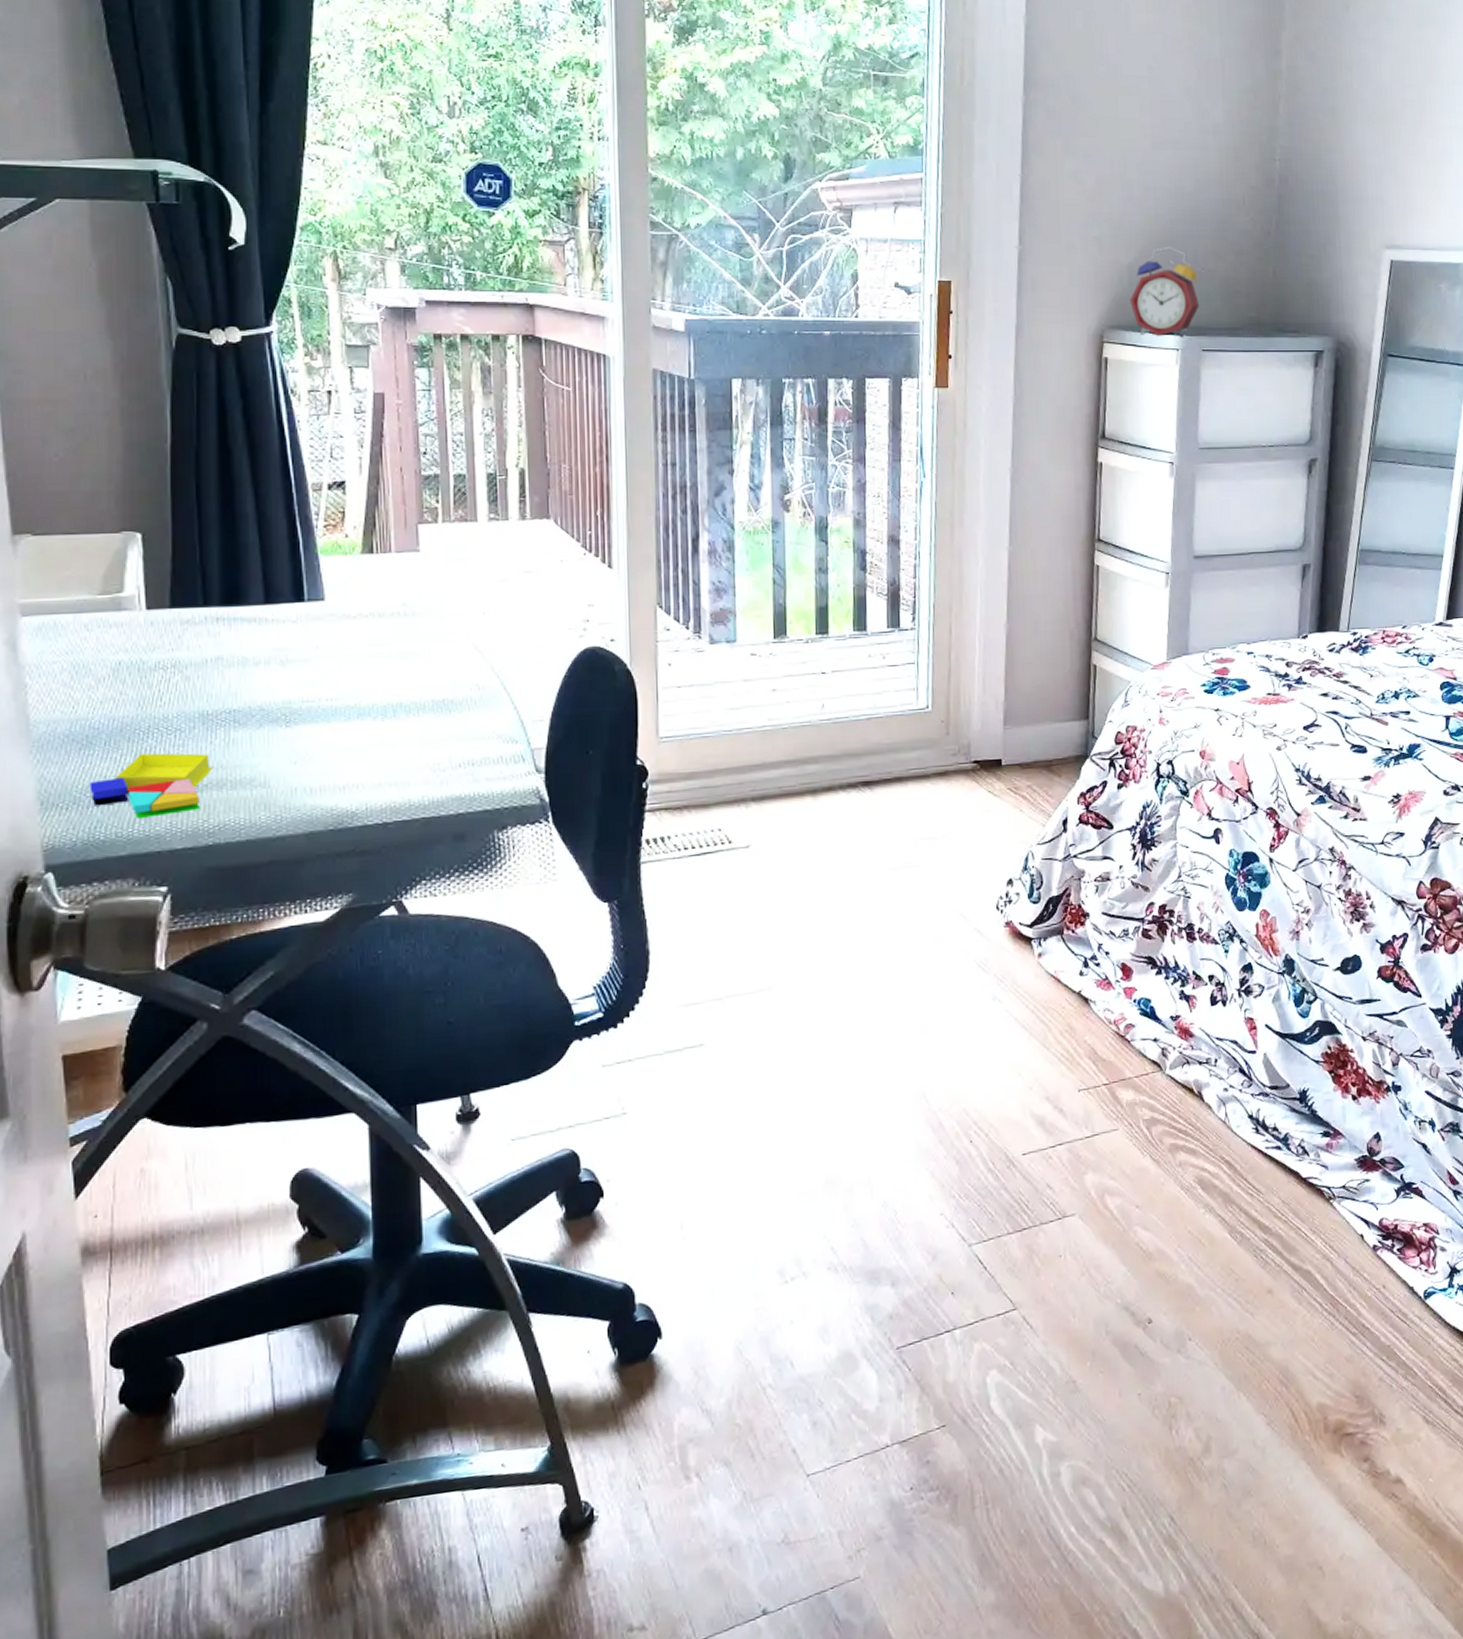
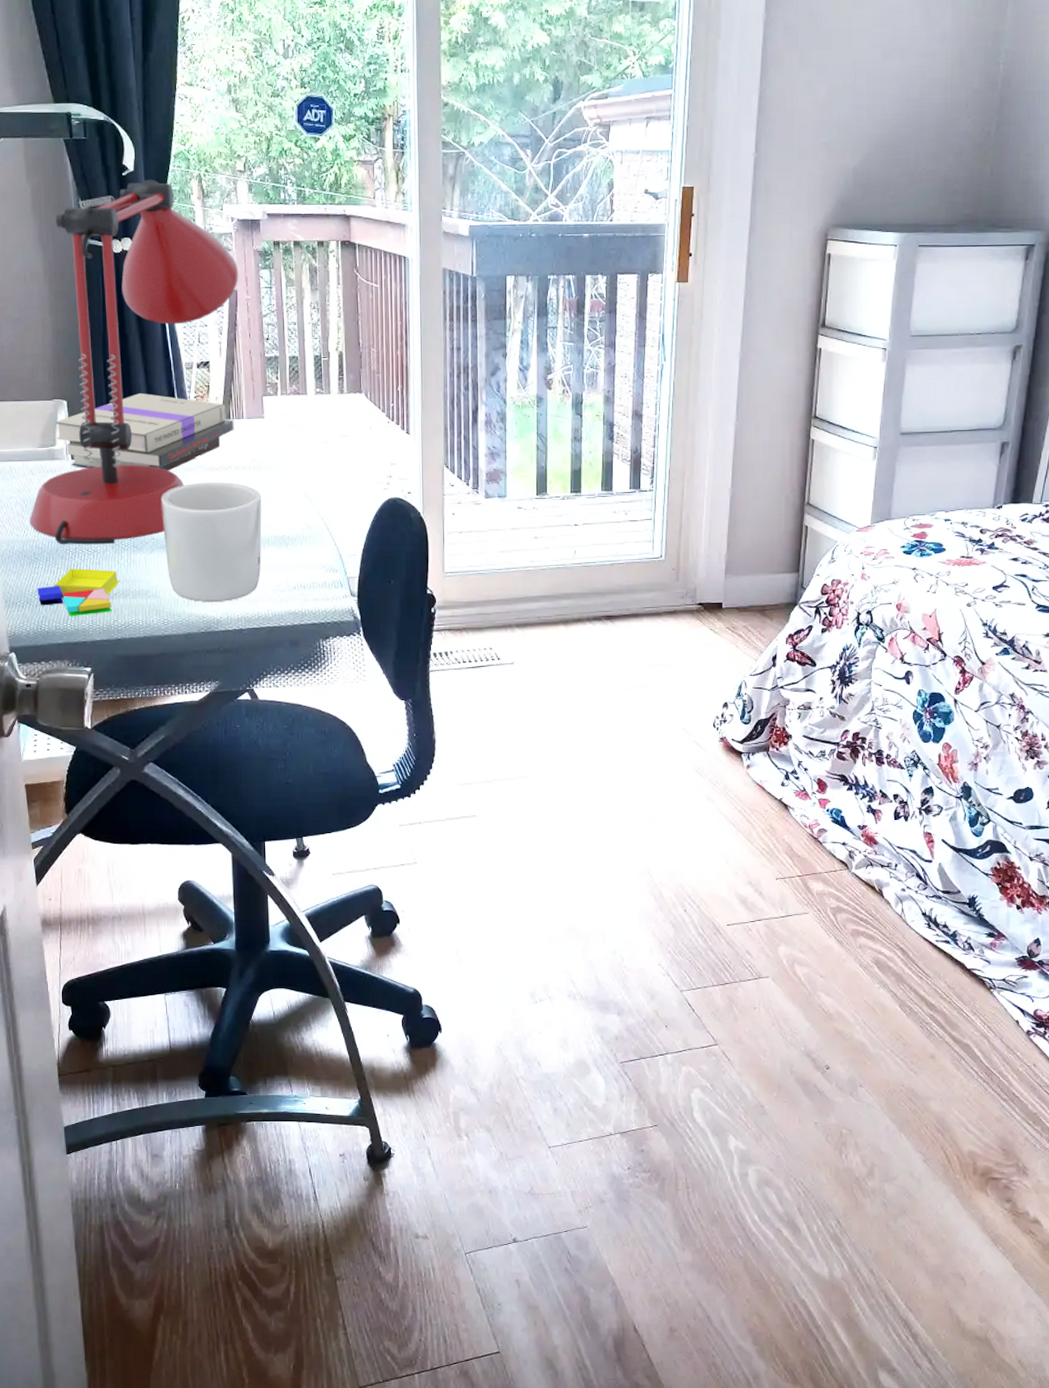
desk lamp: none [81,255,387,723] -> present [29,179,239,545]
books: none [124,522,378,621] -> present [55,393,234,471]
mug: none [274,633,416,790] -> present [161,482,262,603]
alarm clock: present [1130,246,1199,338] -> none [854,149,918,234]

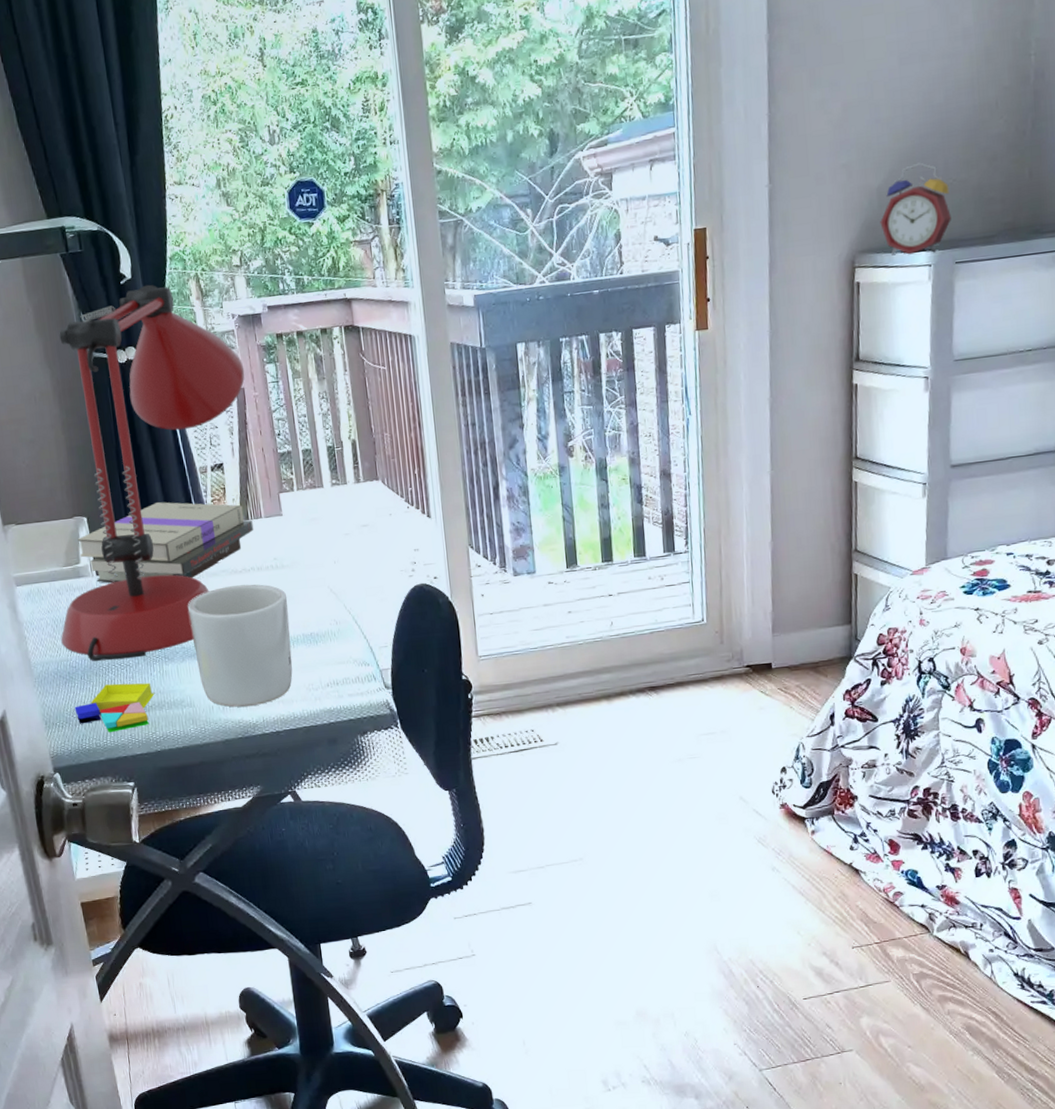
alarm clock: none [854,149,918,234] -> present [880,162,951,255]

